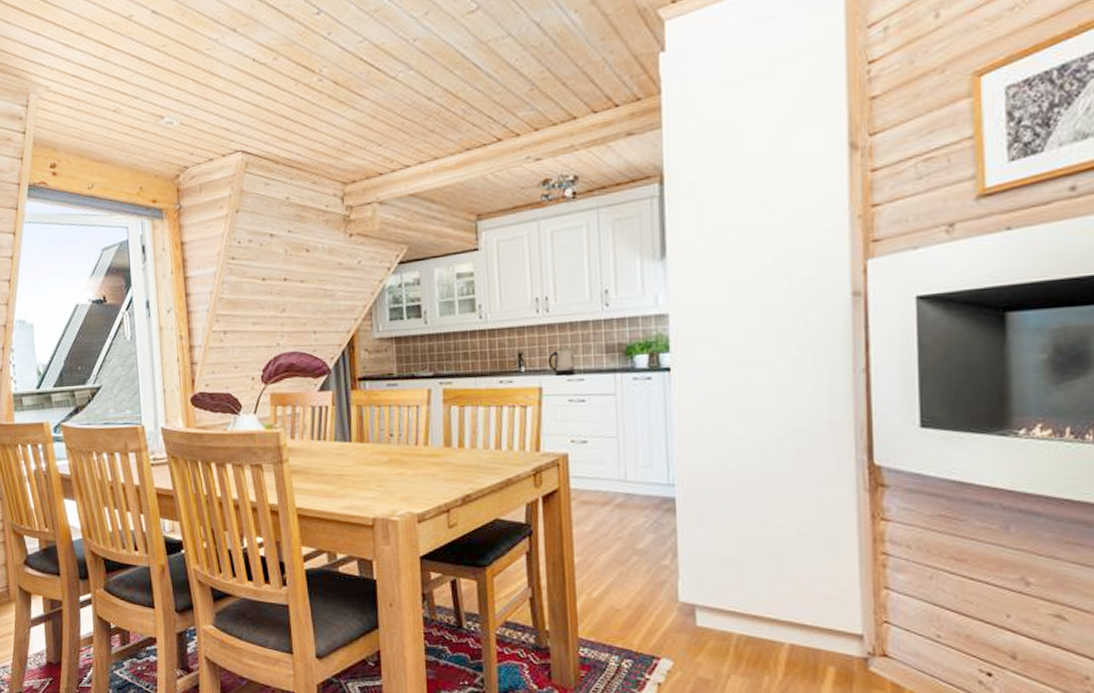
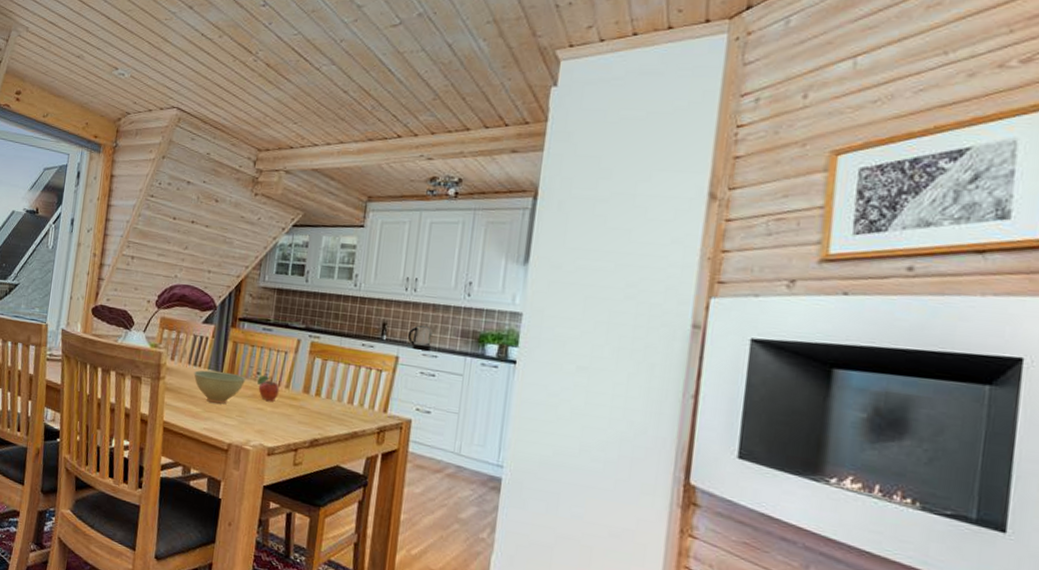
bowl: none [319,440,379,477] -> present [194,370,246,404]
fruit: none [392,435,418,463] -> present [257,375,280,401]

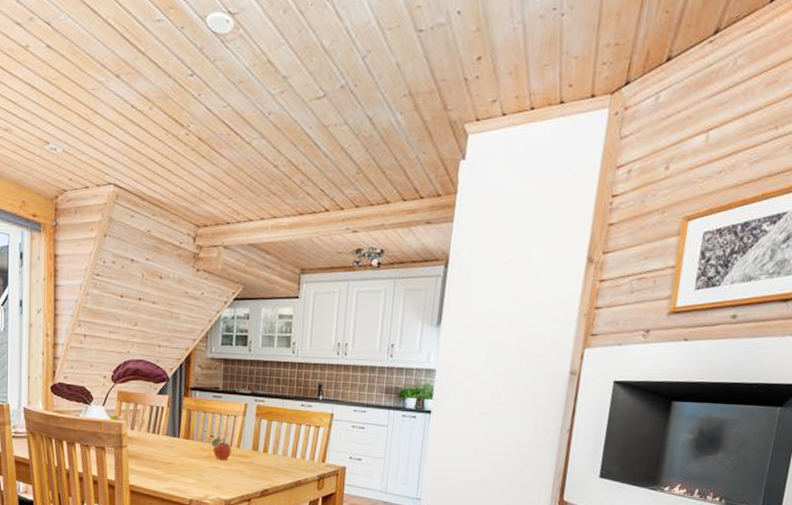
bowl: present [194,370,246,404] -> none [153,437,201,466]
kettle: present [407,325,433,351] -> none [340,384,362,408]

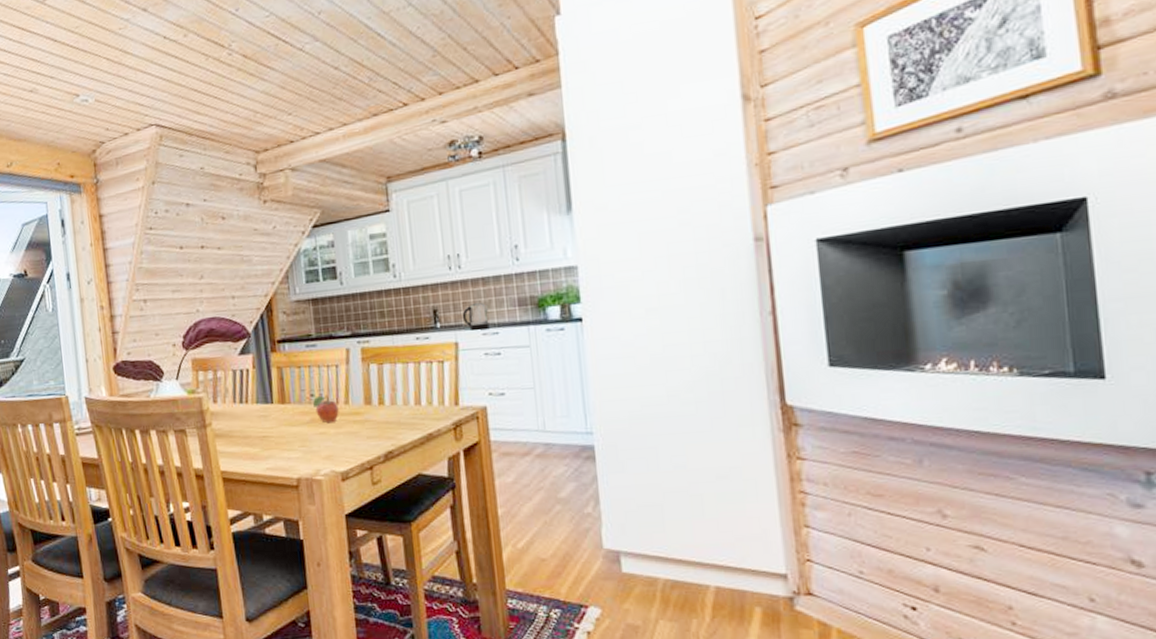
kettle: none [340,384,362,408] -> present [462,302,490,331]

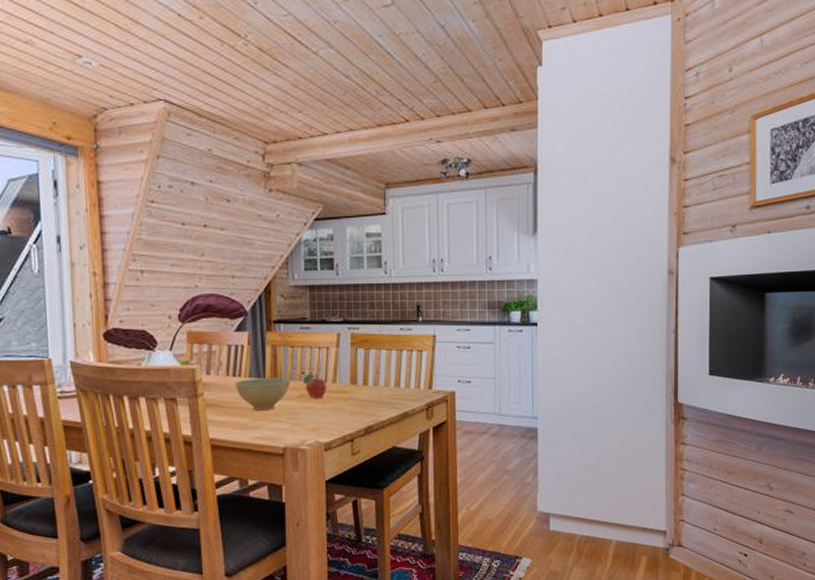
bowl: none [242,402,301,439] -> present [234,377,291,410]
kettle: present [462,302,490,331] -> none [441,302,463,327]

